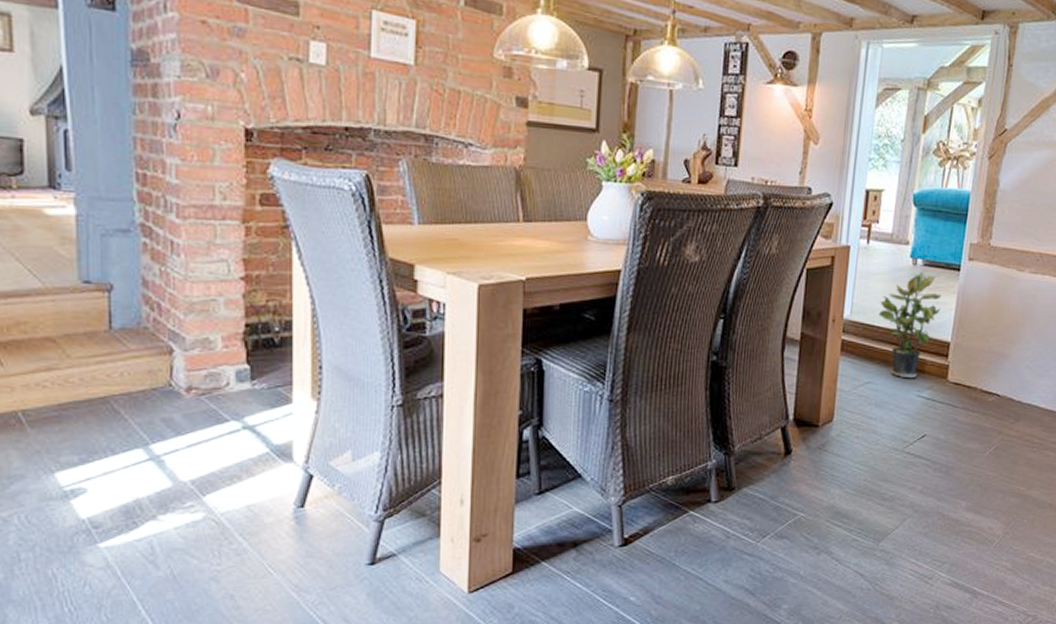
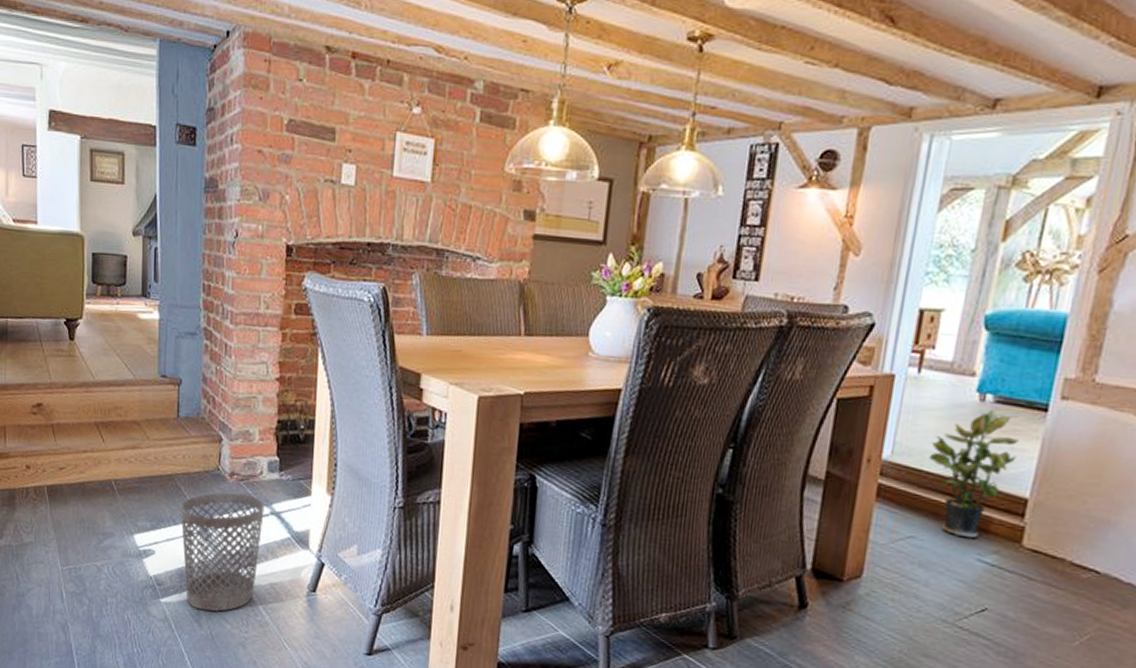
wastebasket: none [121,410,234,549] -> present [180,492,265,612]

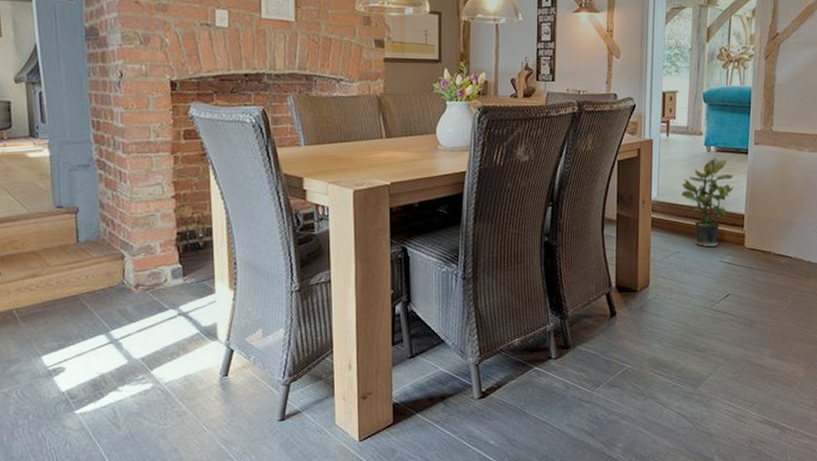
wastebasket: present [180,492,265,612] -> none [88,301,172,413]

